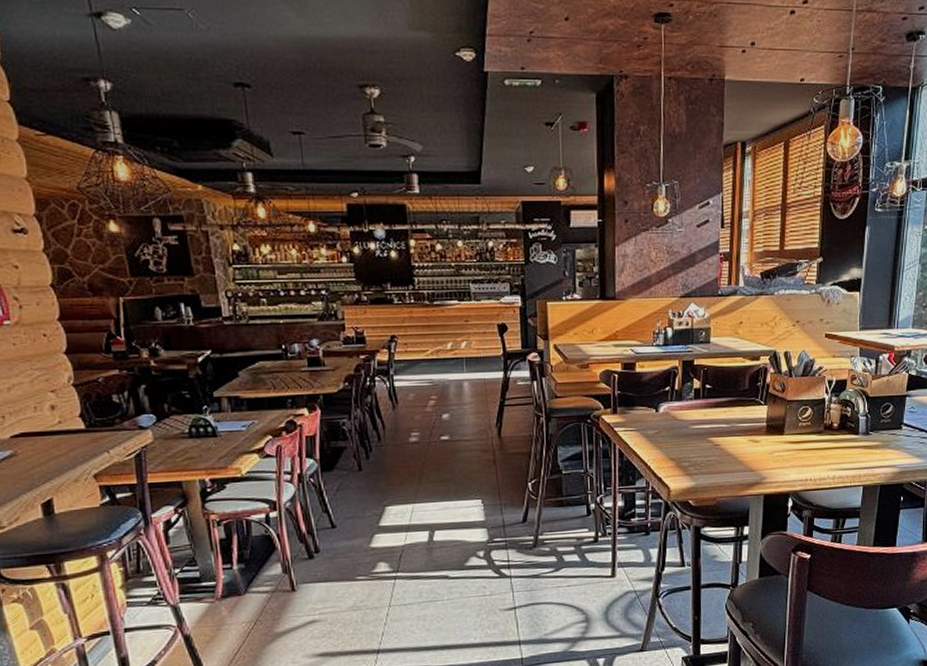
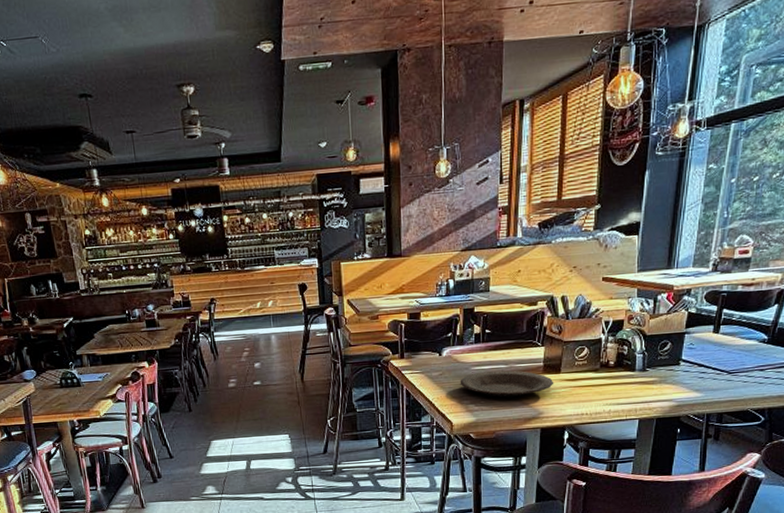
plate: none [678,430,778,460] -> present [460,370,554,398]

